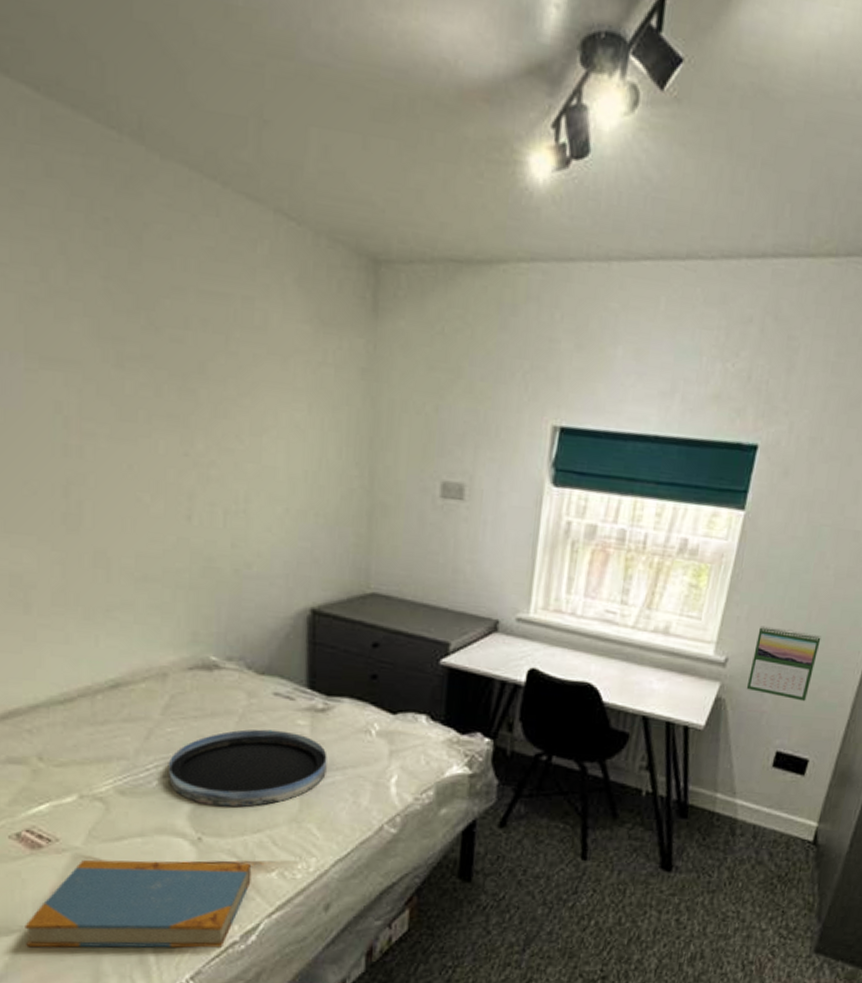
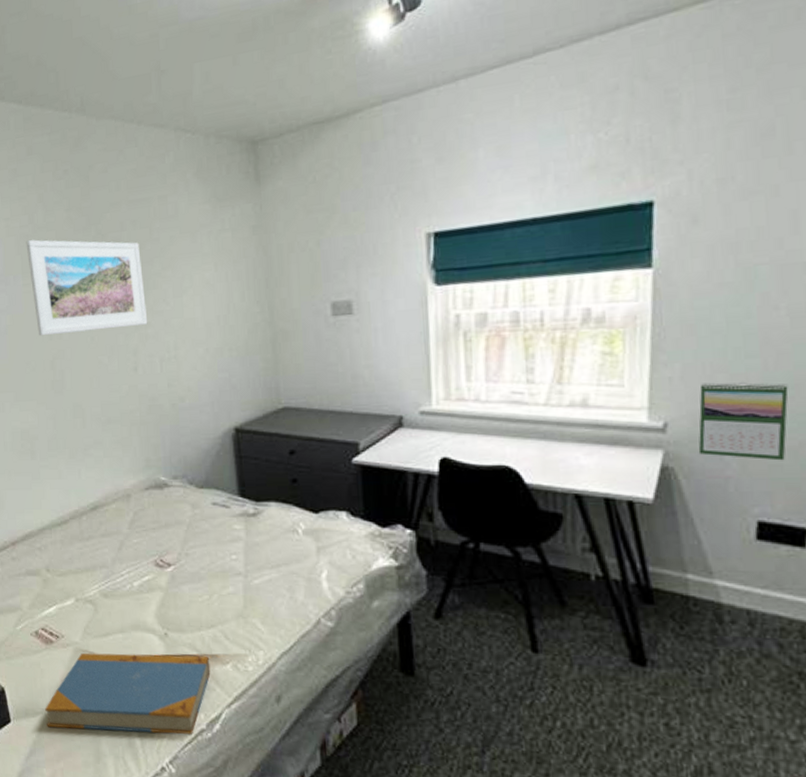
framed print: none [33,305,212,463] -> present [26,239,148,336]
tray: present [169,729,327,808] -> none [137,535,263,606]

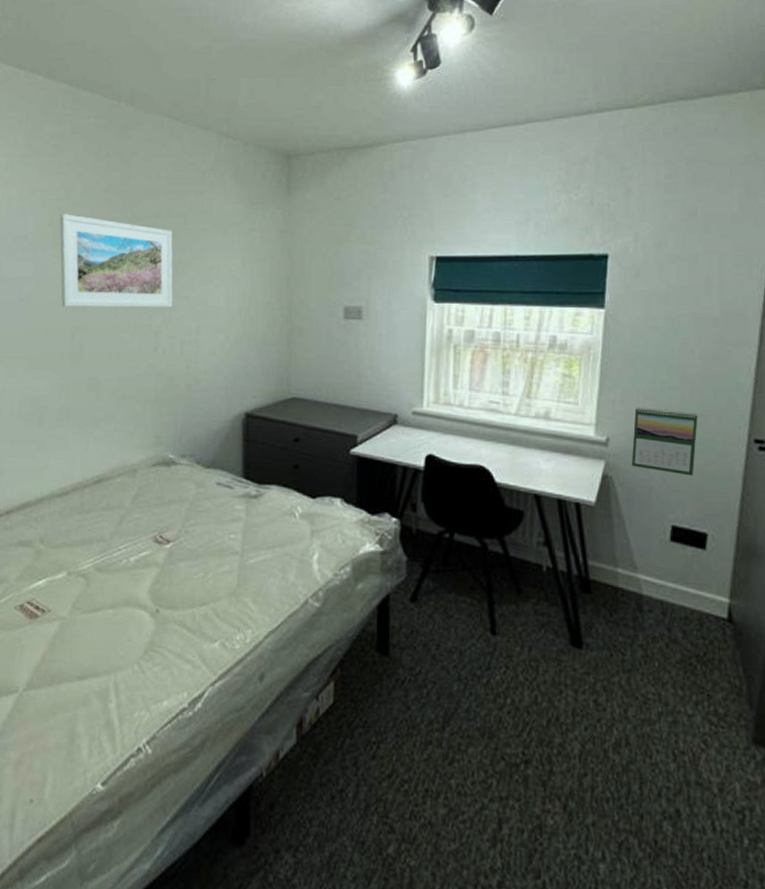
book: present [45,653,211,735] -> none [20,628,199,714]

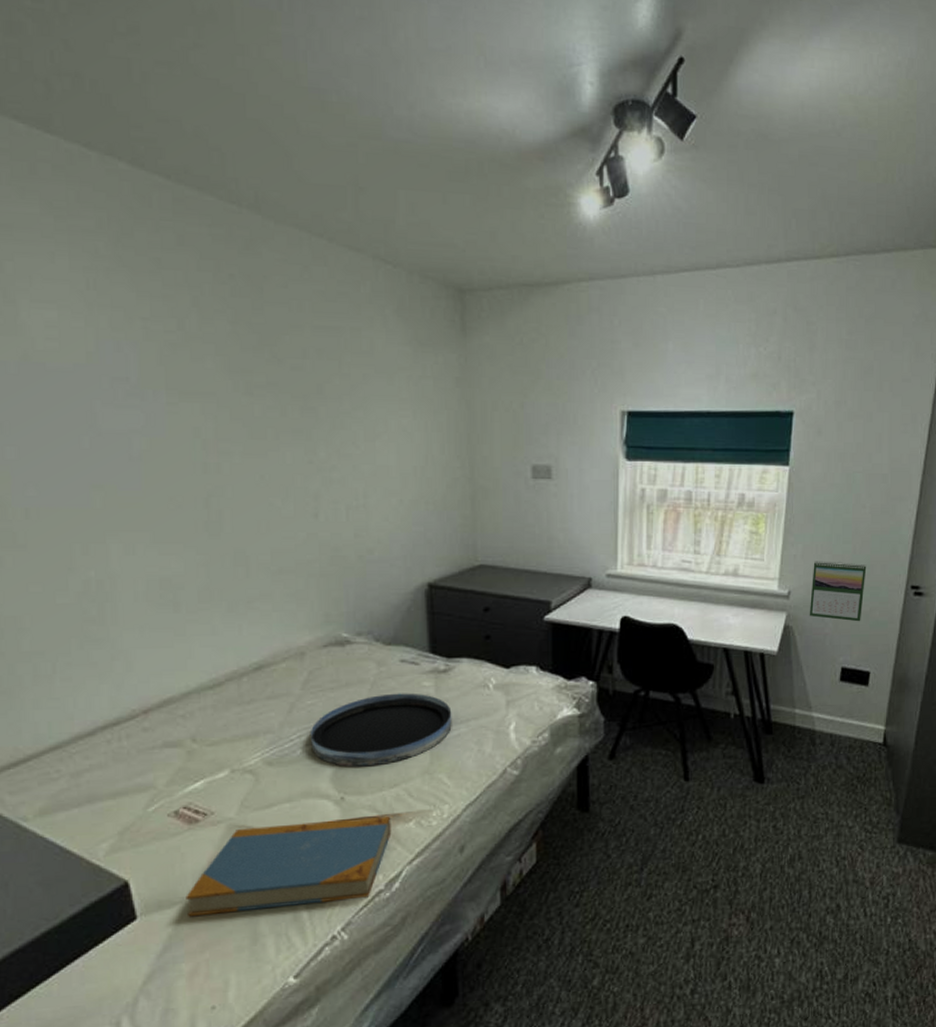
book: none [20,628,199,714] -> present [186,816,392,917]
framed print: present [59,214,173,308] -> none [172,350,333,468]
tray: none [135,514,260,583] -> present [311,693,452,767]

